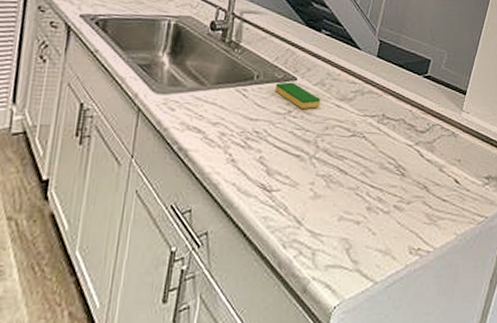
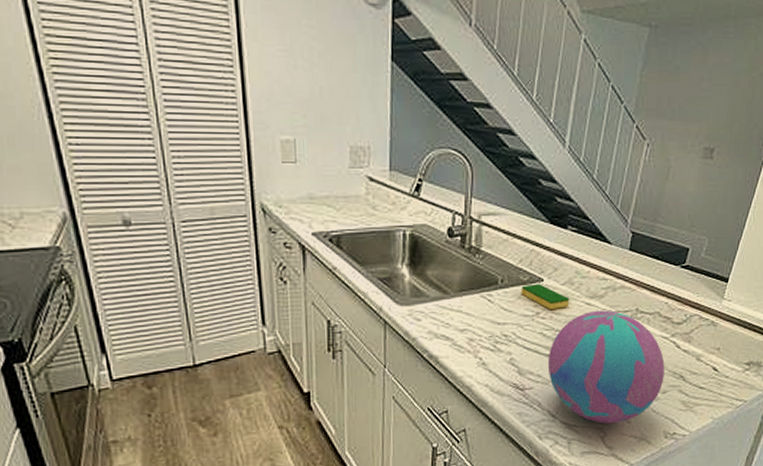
decorative ball: none [296,113,409,235] -> present [547,310,665,424]

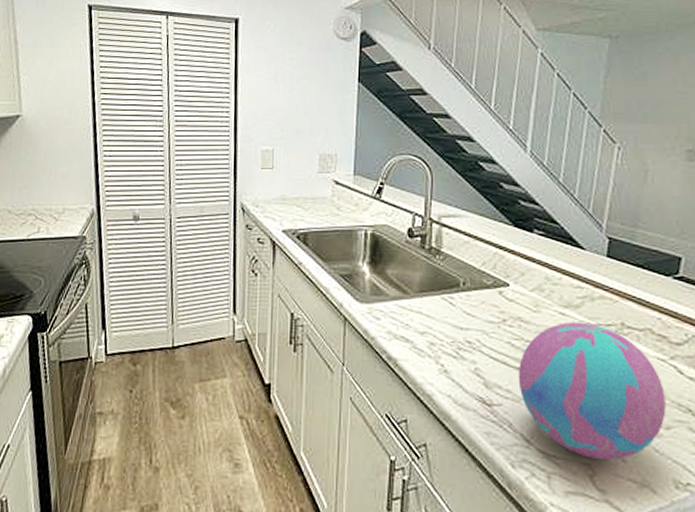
dish sponge: present [521,283,570,311] -> none [484,288,541,318]

